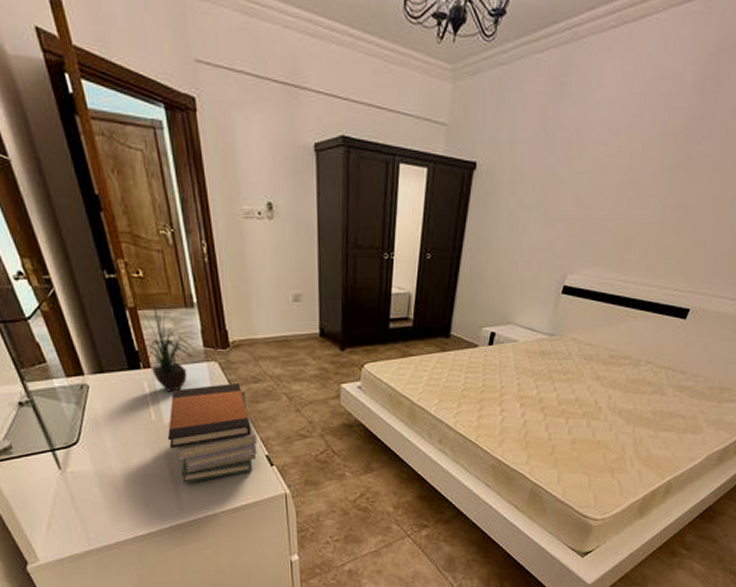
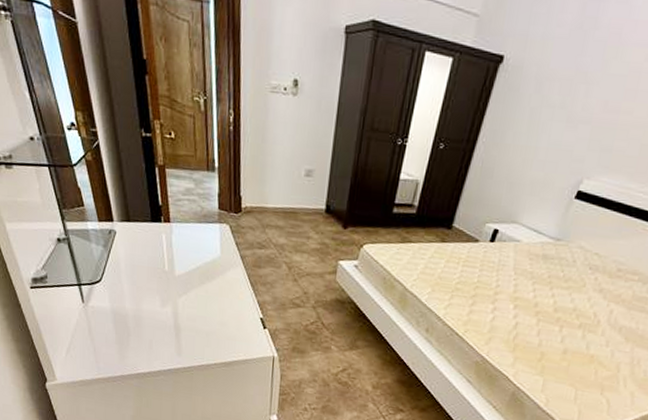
potted plant: present [137,298,198,392] -> none [159,159,213,247]
book stack: present [167,383,258,483] -> none [176,245,255,333]

